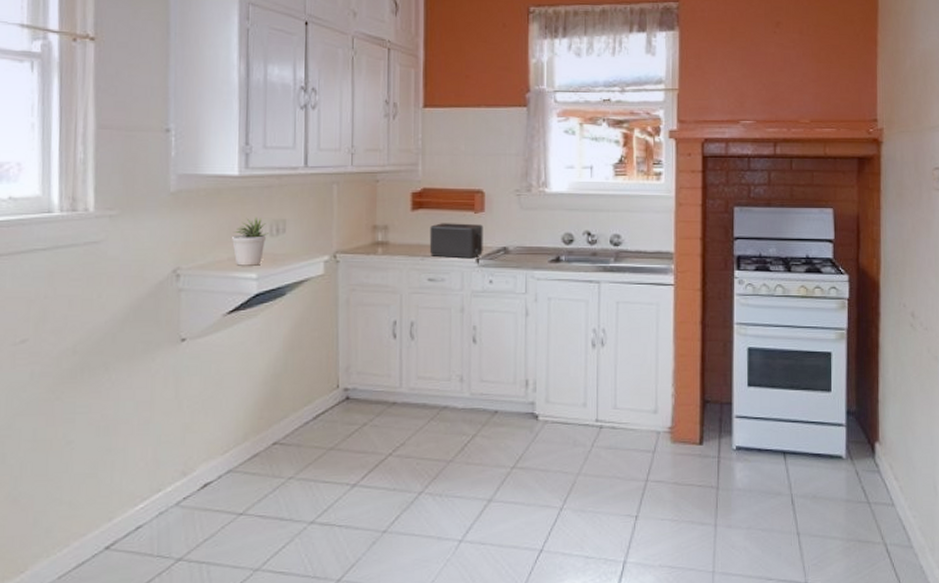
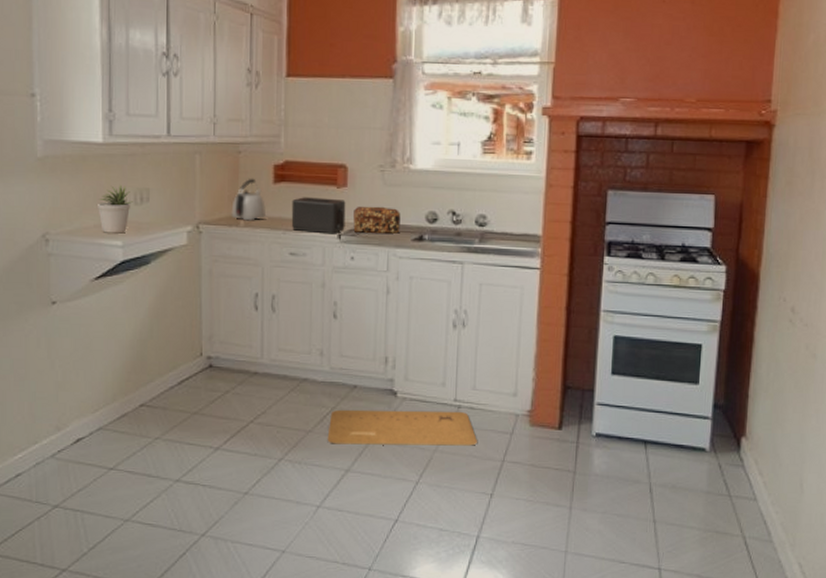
kettle: none [367,206,405,249] -> present [230,178,267,221]
doormat: none [468,431,621,473] -> present [327,409,478,446]
bread loaf: none [491,229,537,256] -> present [353,206,401,234]

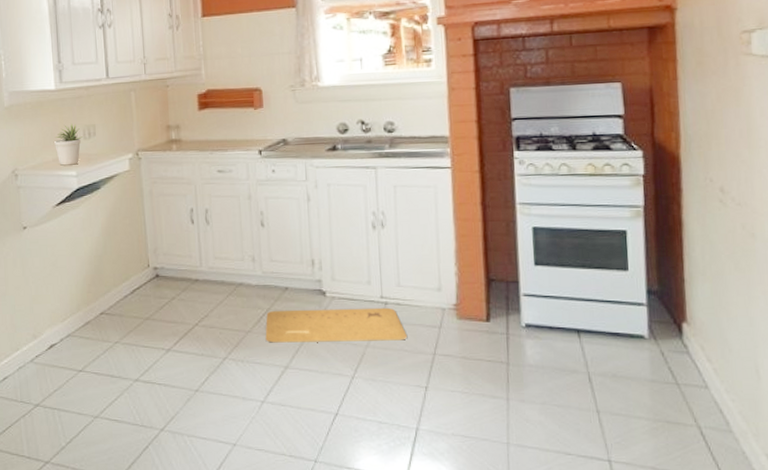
kettle: present [230,178,267,221] -> none [163,107,195,145]
toaster: present [291,197,346,234] -> none [215,119,265,151]
bread loaf: present [353,206,401,234] -> none [271,122,315,148]

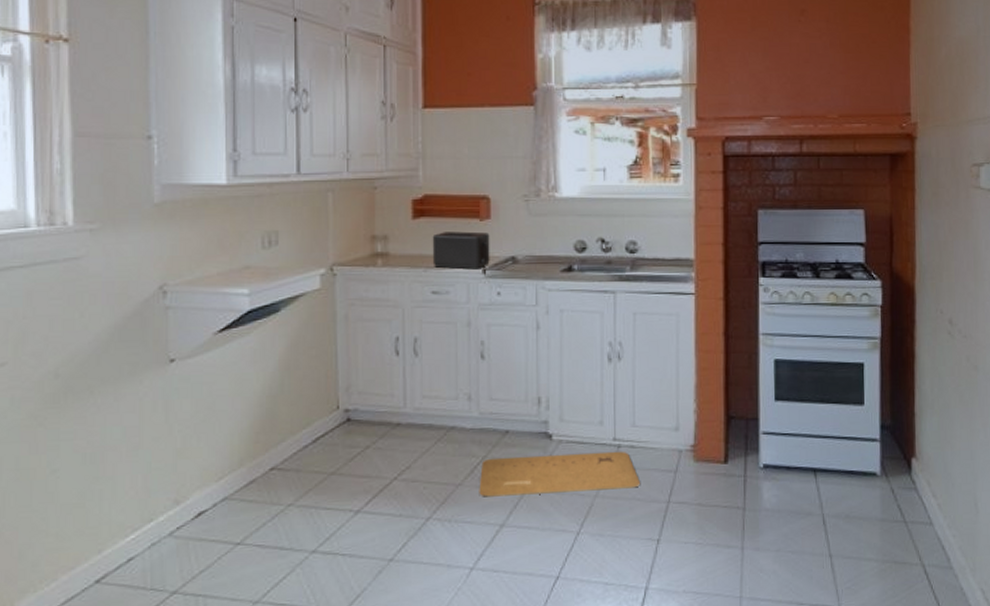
potted plant: present [53,123,83,166] -> none [220,228,260,281]
toaster: none [215,119,265,151] -> present [432,231,490,270]

